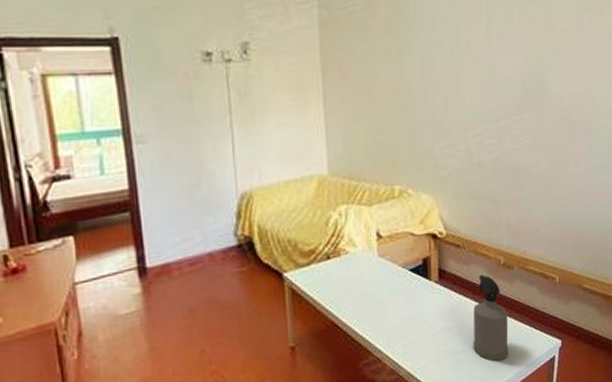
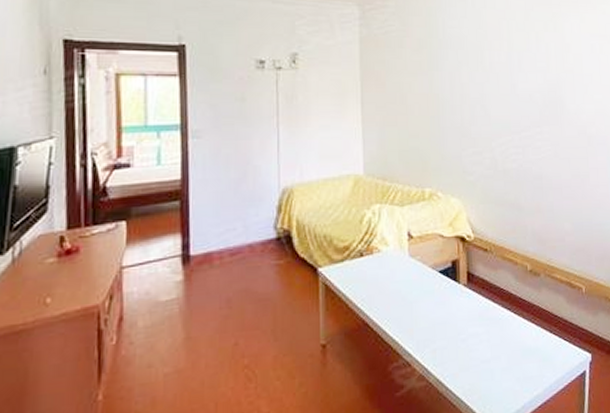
spray bottle: present [473,274,509,362] -> none [502,280,539,373]

